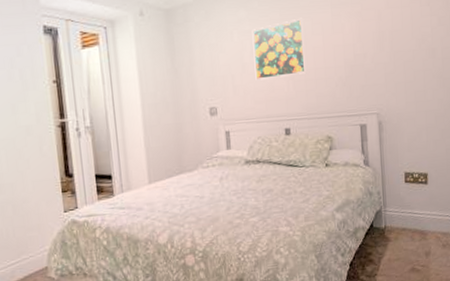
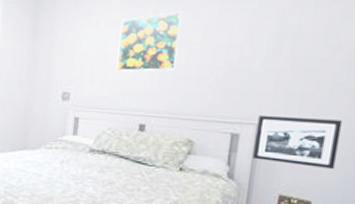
picture frame: none [378,100,438,145] -> present [252,116,343,169]

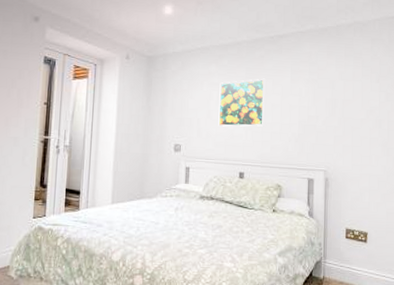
picture frame: present [252,116,343,169] -> none [325,164,380,205]

